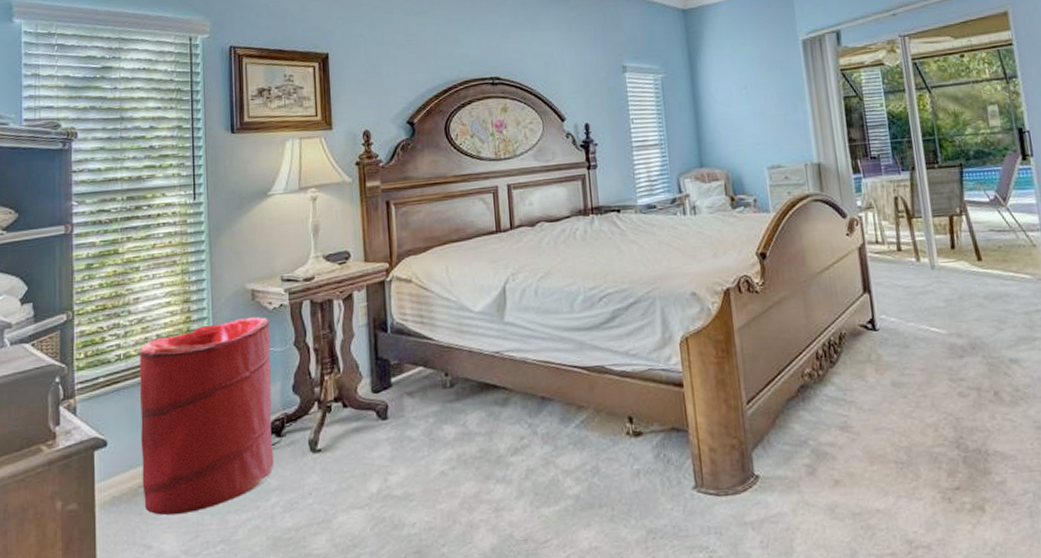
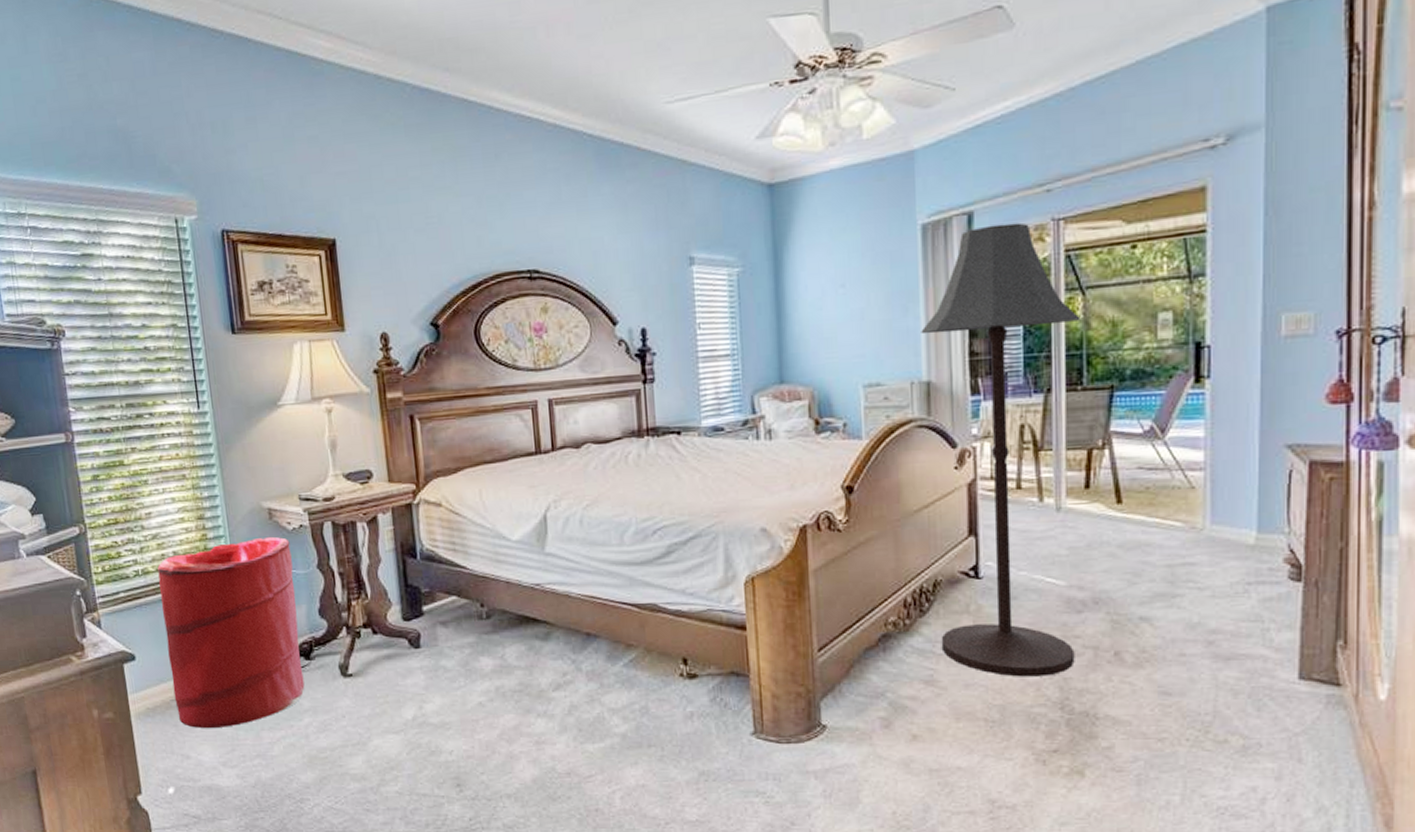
floor lamp: none [809,38,963,419] -> present [921,222,1081,677]

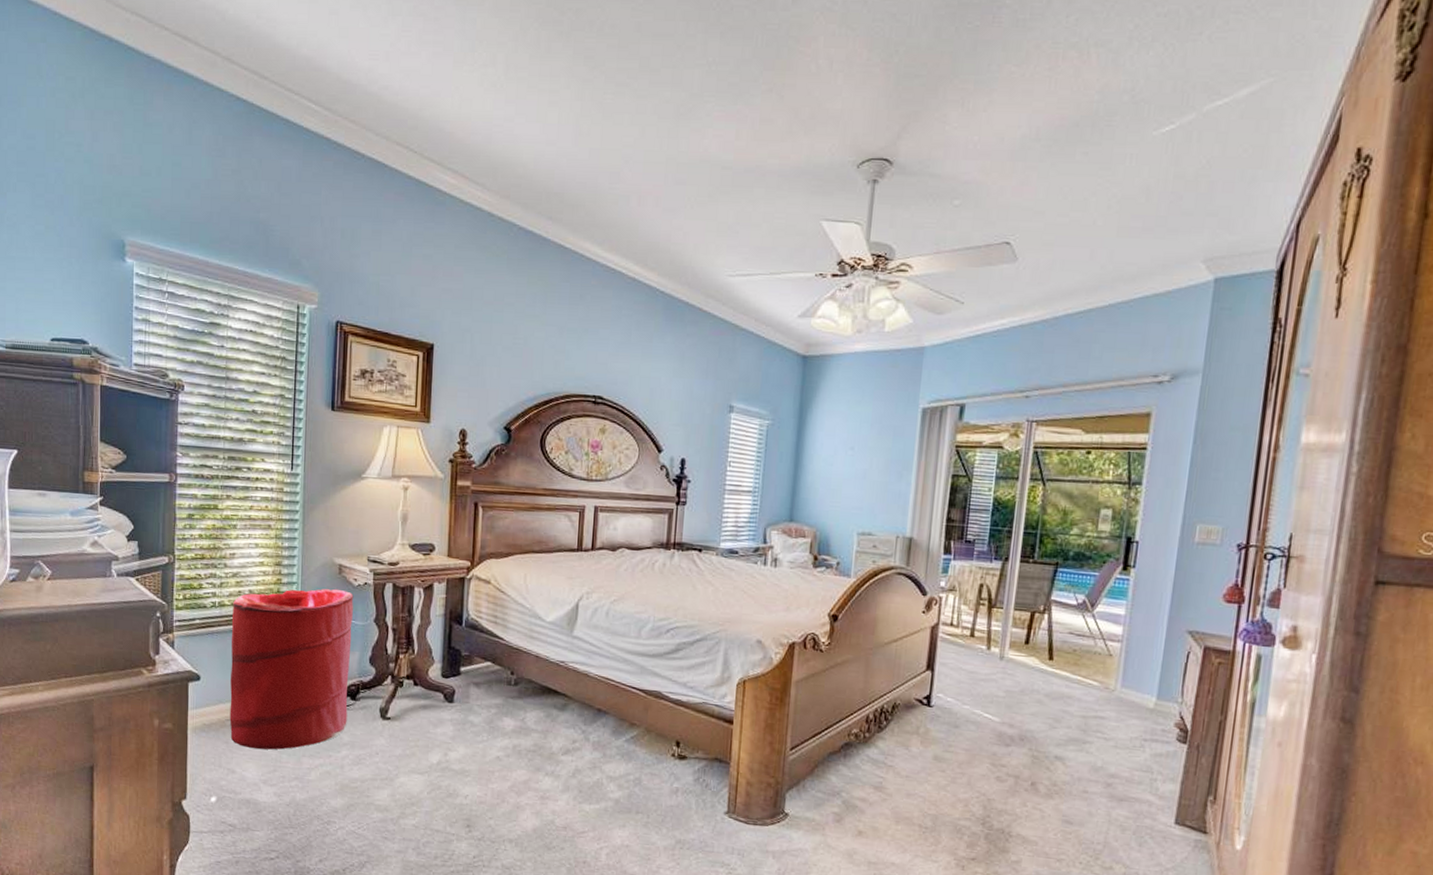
floor lamp: present [921,222,1081,677] -> none [892,417,1040,796]

